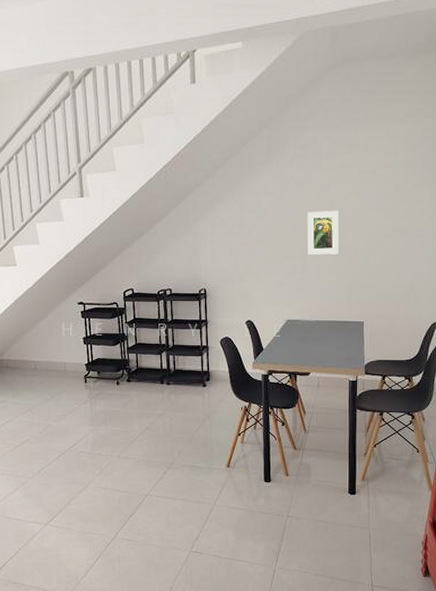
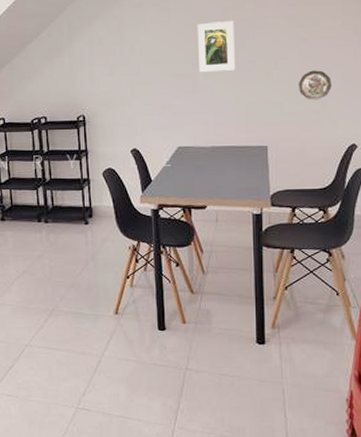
decorative plate: none [391,257,419,283] -> present [298,70,332,100]

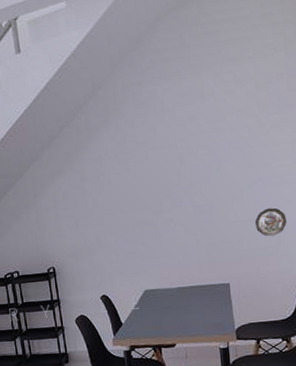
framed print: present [197,21,236,73] -> none [155,167,195,219]

